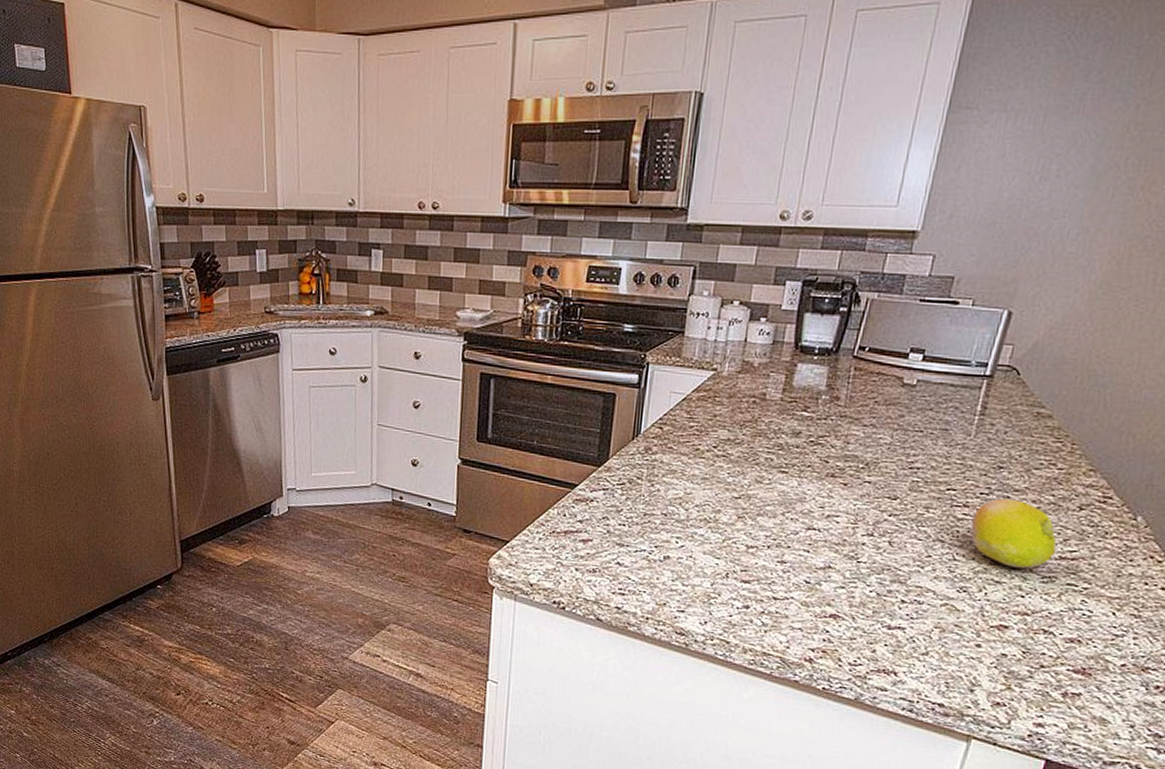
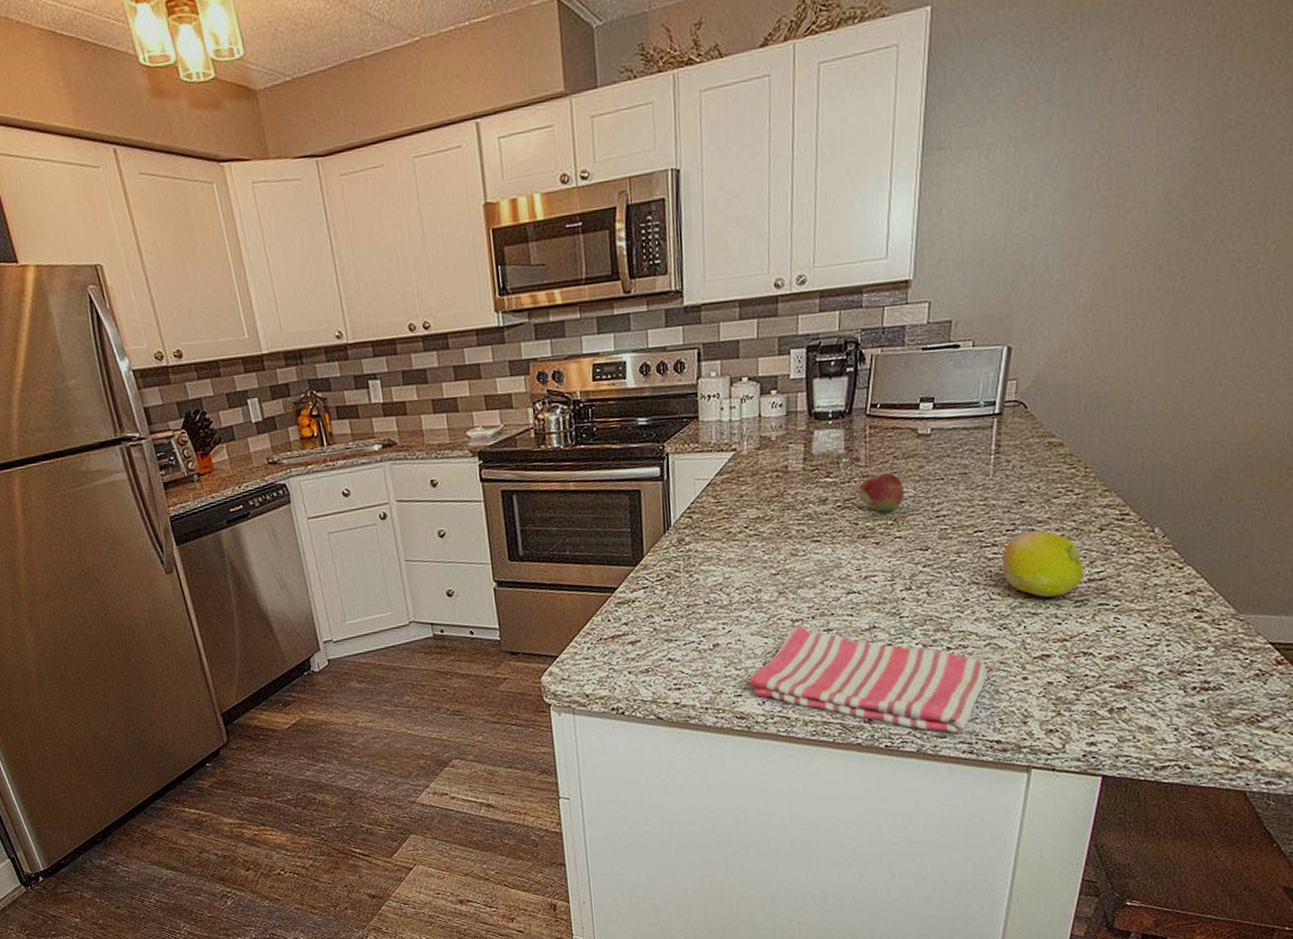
dish towel: none [694,552,939,689] -> present [749,625,986,733]
fruit: none [835,416,881,455] -> present [860,472,904,512]

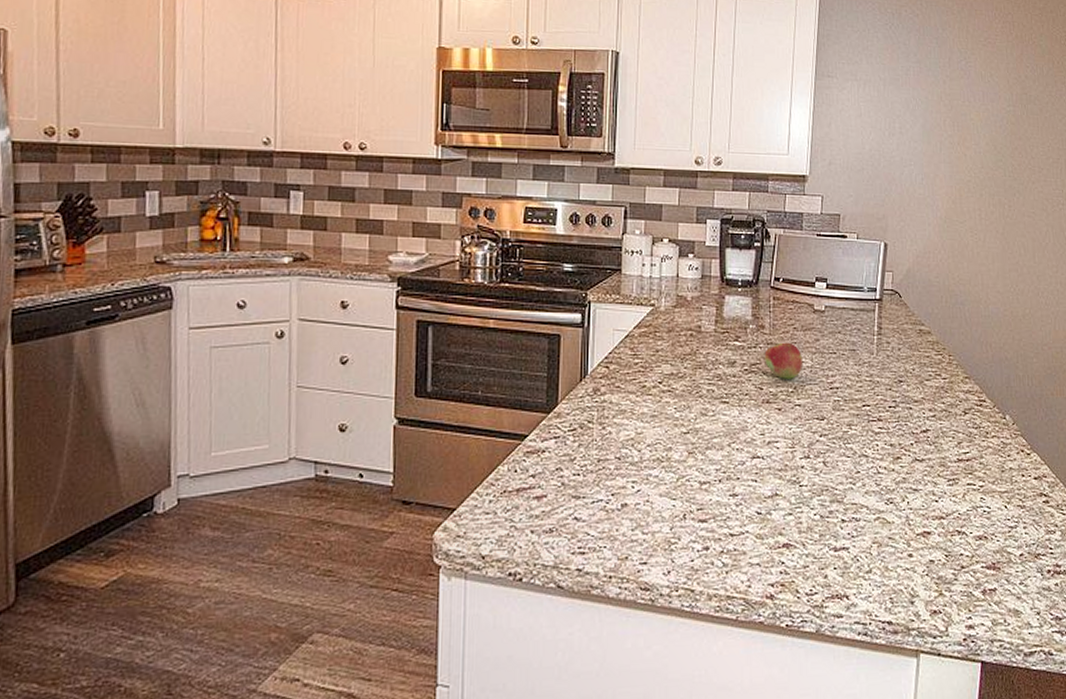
dish towel: present [749,625,986,733] -> none [656,488,876,613]
fruit: present [1001,530,1085,597] -> none [886,409,955,474]

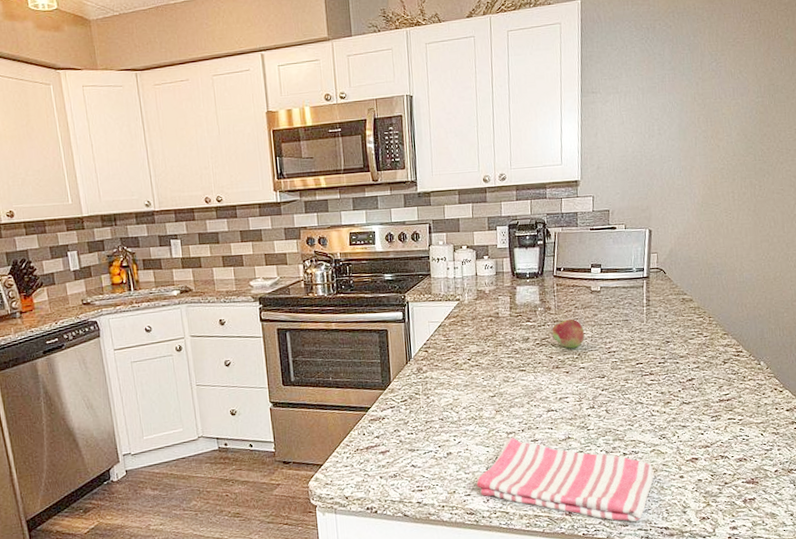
dish towel: none [656,488,876,613] -> present [476,437,653,522]

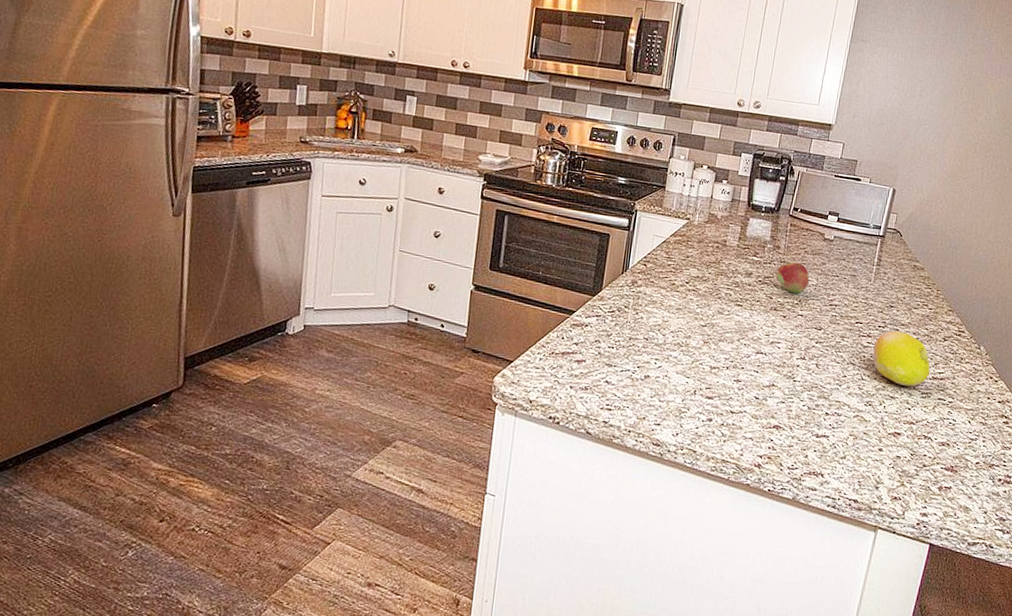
dish towel: present [476,437,653,522] -> none [668,372,853,488]
fruit: none [657,363,717,414] -> present [872,330,930,387]

